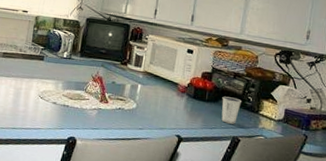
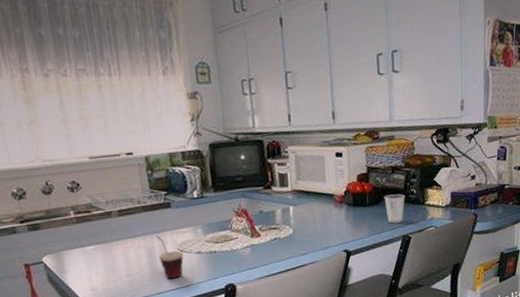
cup: none [22,80,43,120] -> present [156,235,184,279]

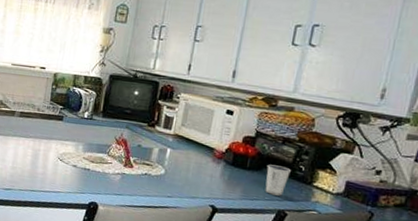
cup: present [156,235,184,279] -> none [40,141,62,183]

